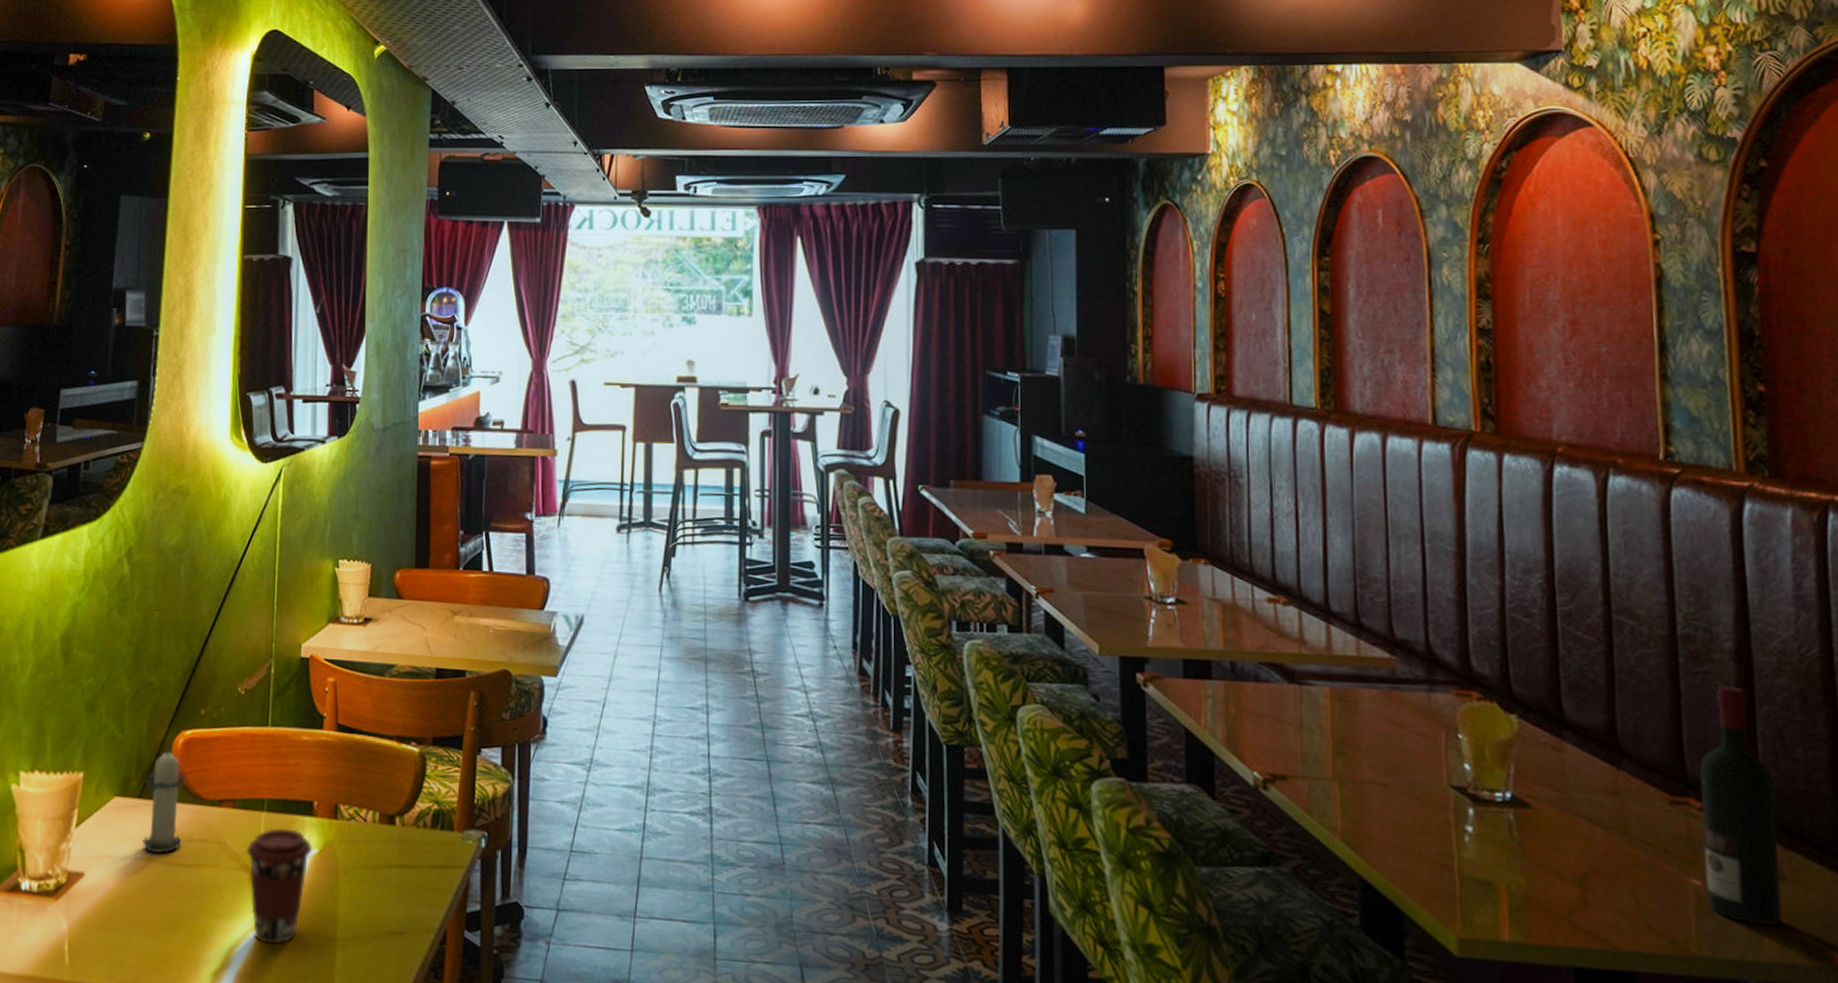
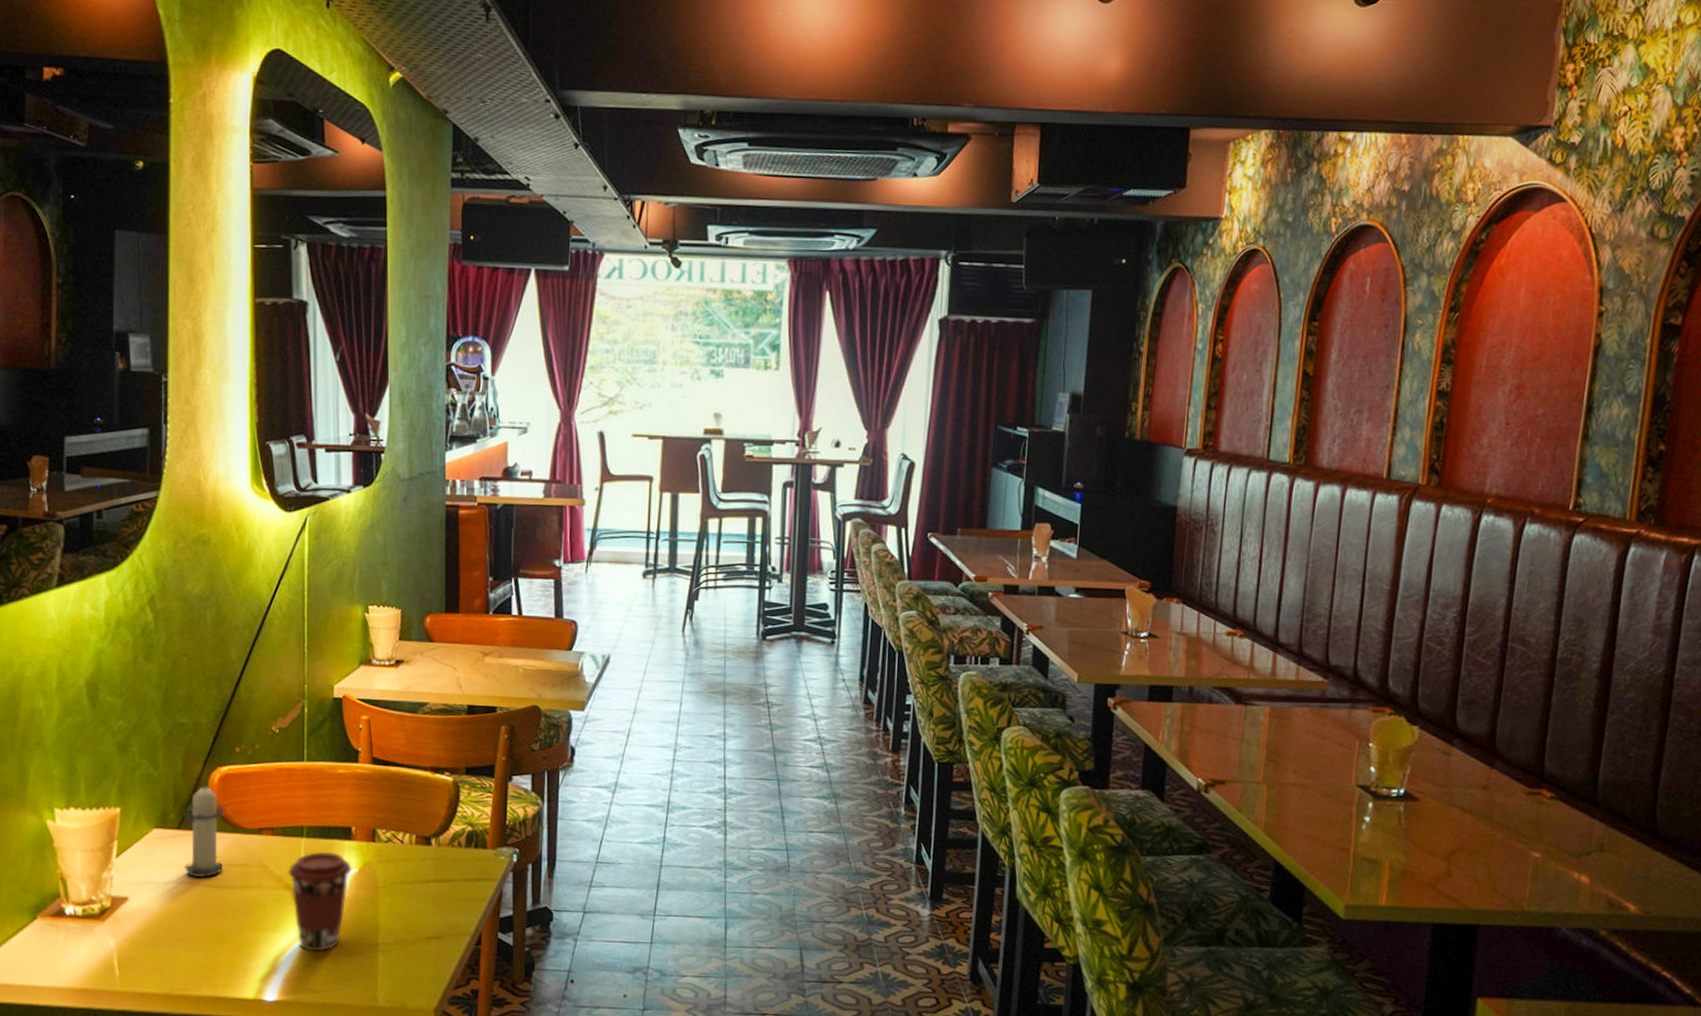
wine bottle: present [1700,685,1783,926] -> none [1542,699,1610,886]

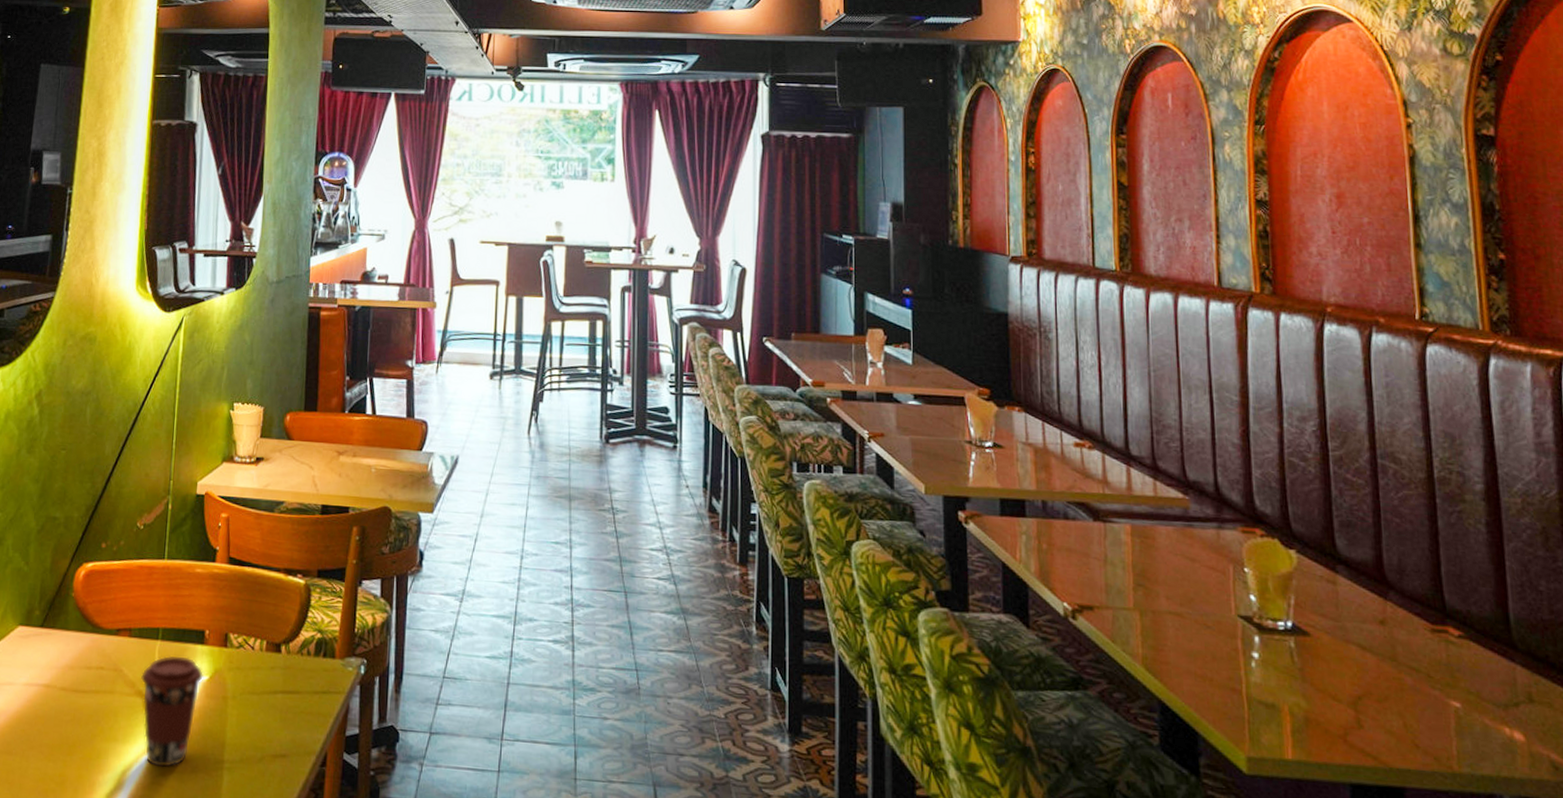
candle: present [184,781,225,878] -> none [43,577,87,680]

